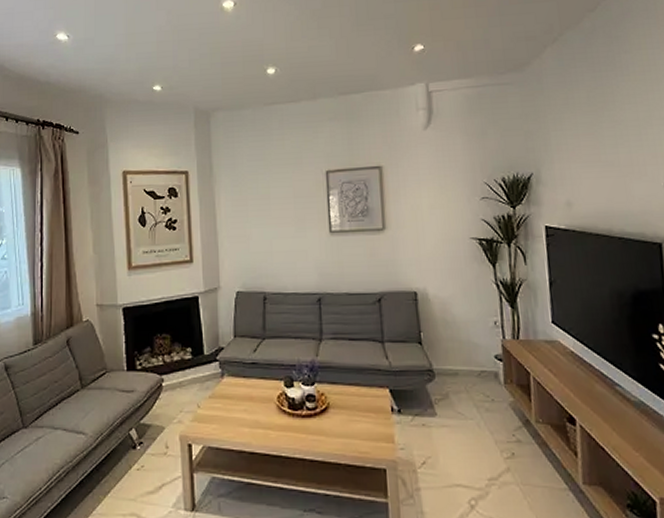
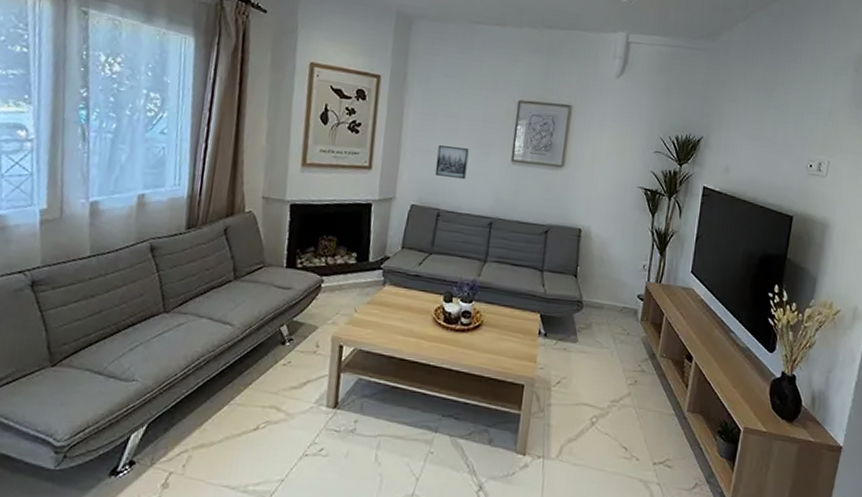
wall art: none [253,227,286,259] -> present [434,145,469,180]

